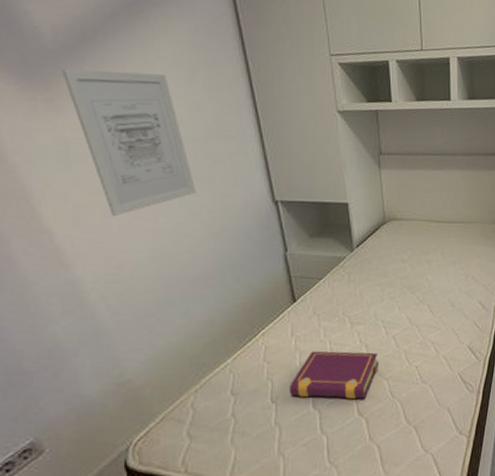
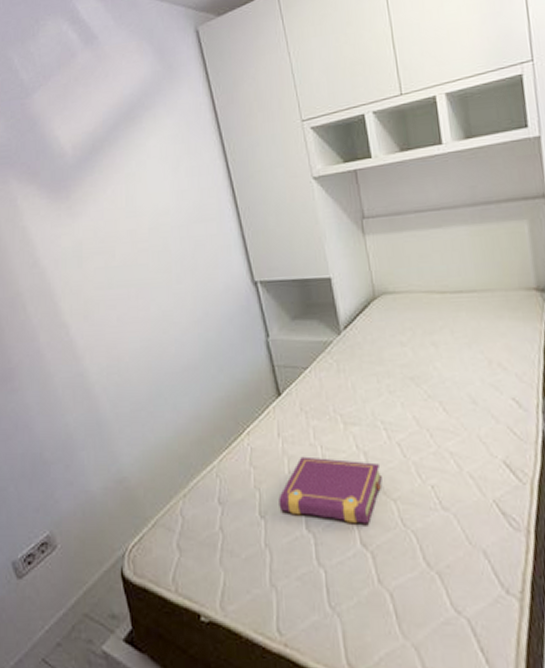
wall art: present [61,69,196,217] -> none [78,170,181,309]

